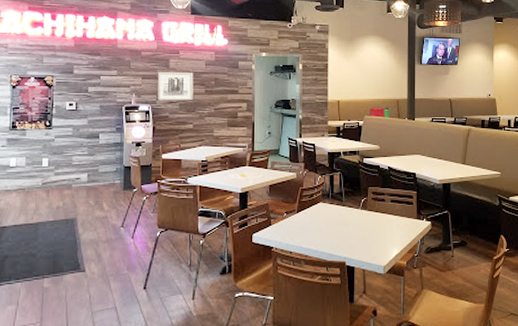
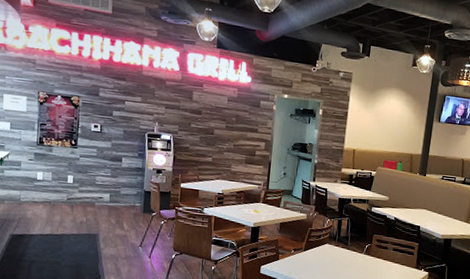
wall art: present [157,72,194,101] -> none [179,103,216,135]

